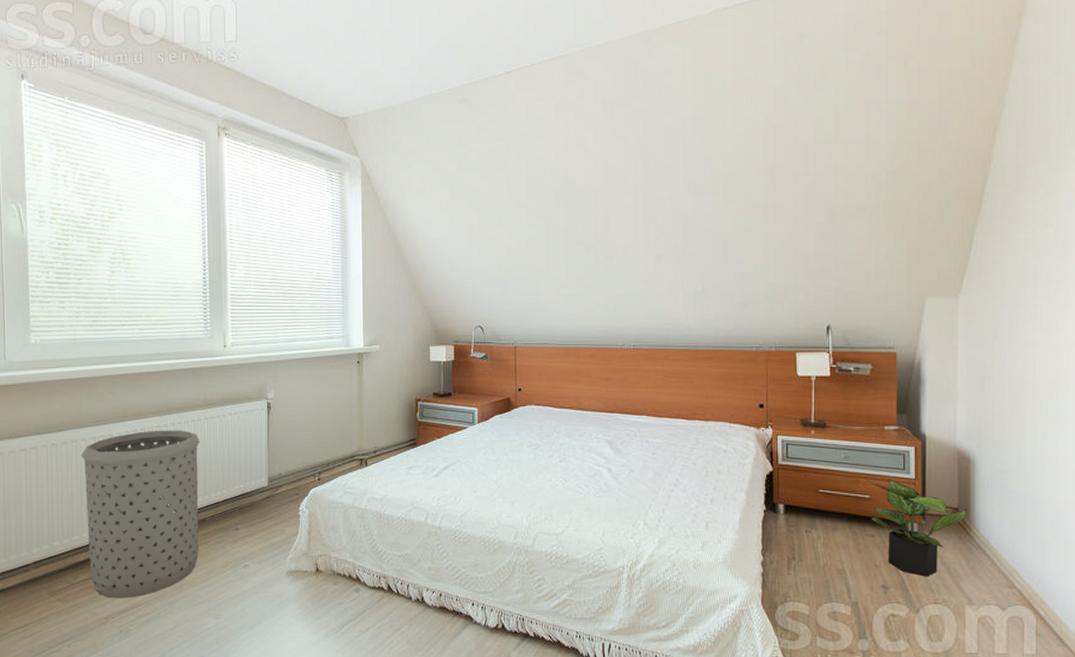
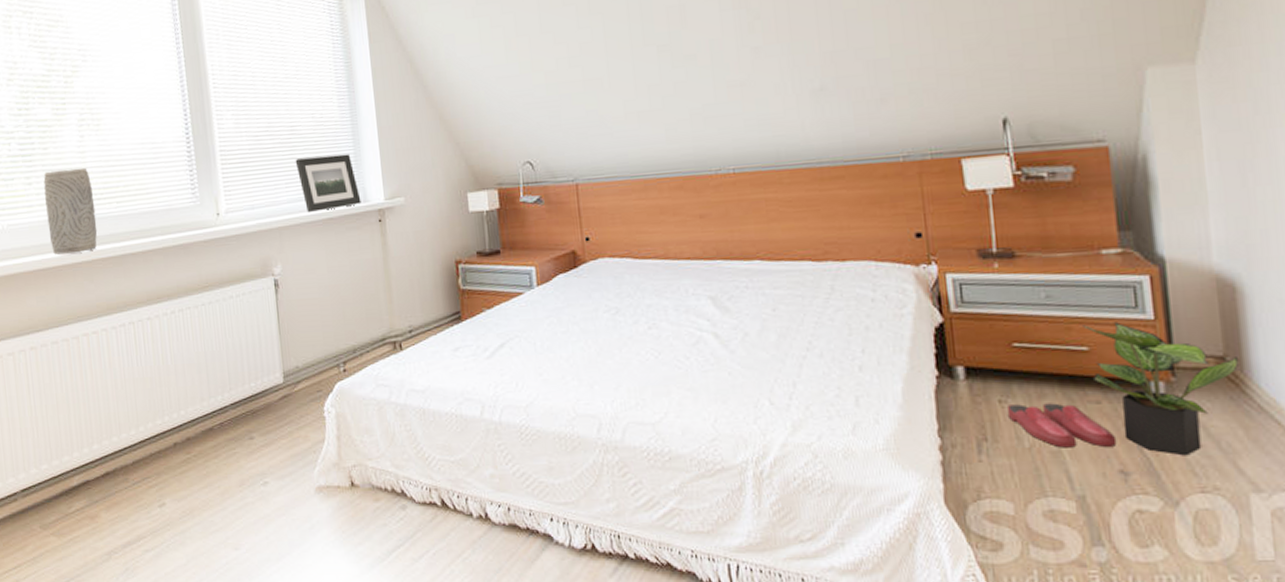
vase: none [76,298,120,368] -> present [43,167,98,255]
laundry basket: present [81,430,200,598] -> none [64,320,209,529]
picture frame: none [293,307,345,352] -> present [295,154,362,213]
slippers: none [810,534,882,568] -> present [1006,403,1117,448]

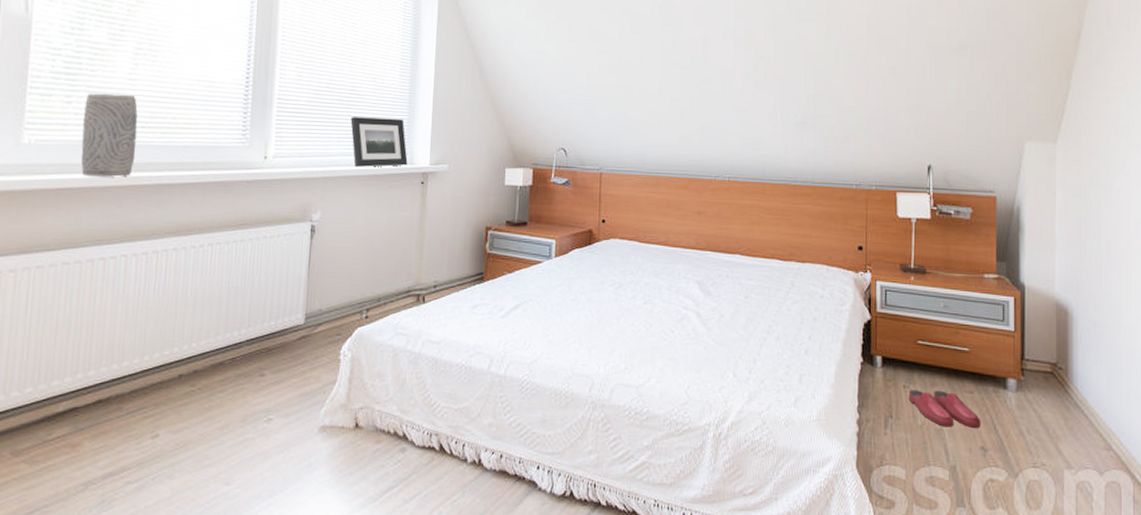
potted plant: present [1083,322,1240,456] -> none [967,330,1066,438]

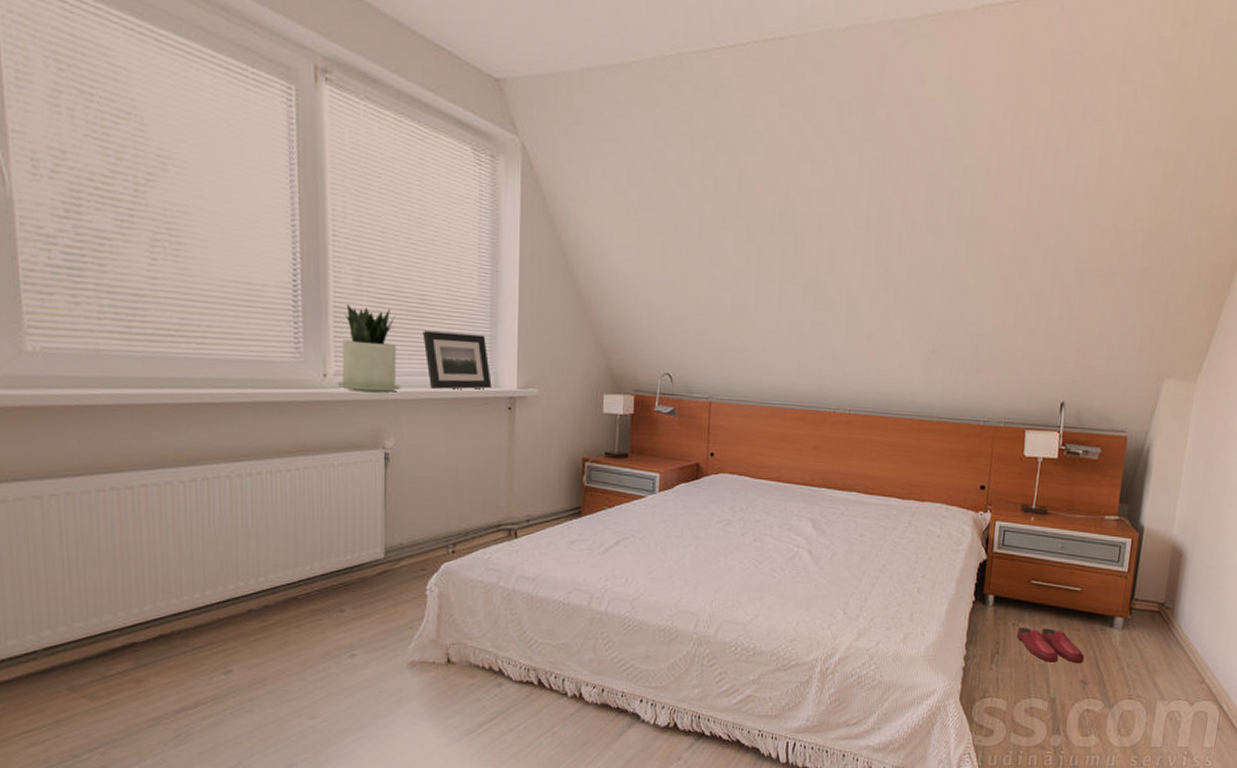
vase: present [80,93,138,177] -> none [96,292,168,394]
planter: none [275,96,330,171] -> present [337,303,402,392]

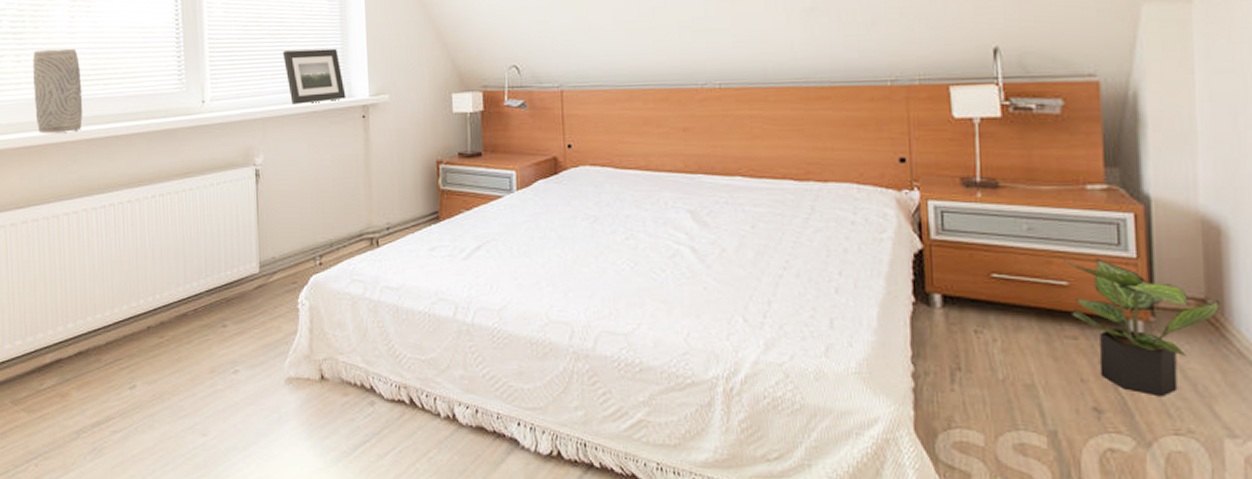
vase: none [96,292,168,394] -> present [32,48,83,133]
planter: present [337,303,402,392] -> none [213,34,267,114]
slippers: present [1016,627,1085,663] -> none [982,335,1092,383]
potted plant: none [1079,571,1173,673] -> present [1064,258,1221,397]

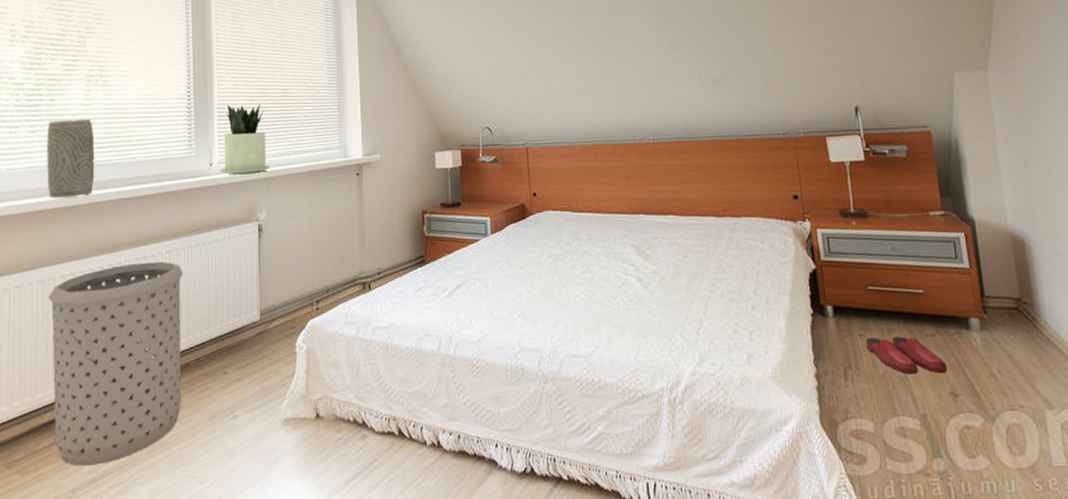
laundry basket: none [44,205,180,409] -> present [48,261,183,466]
planter: none [213,34,267,114] -> present [220,103,270,175]
picture frame: present [282,48,346,106] -> none [285,115,342,166]
slippers: none [982,335,1092,383] -> present [865,336,948,374]
potted plant: present [1064,258,1221,397] -> none [919,270,1031,380]

